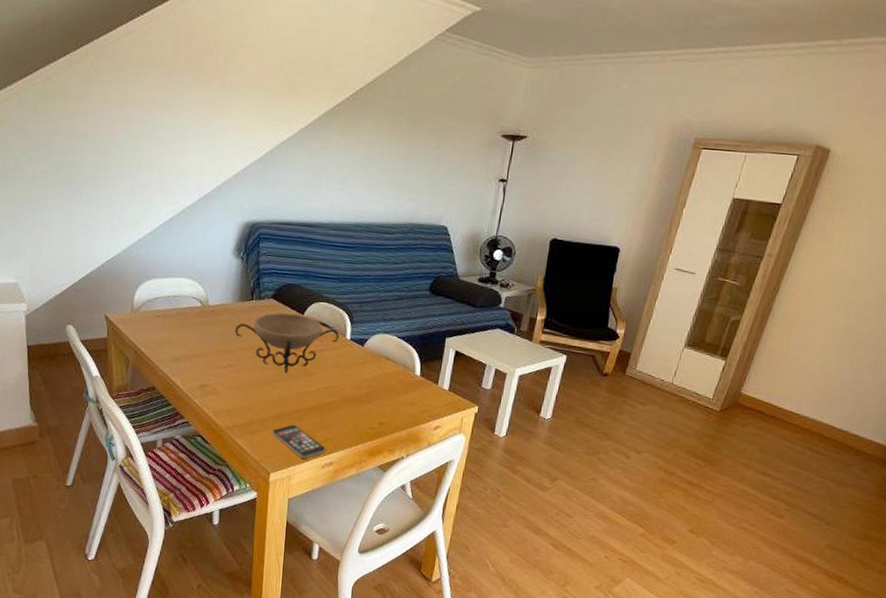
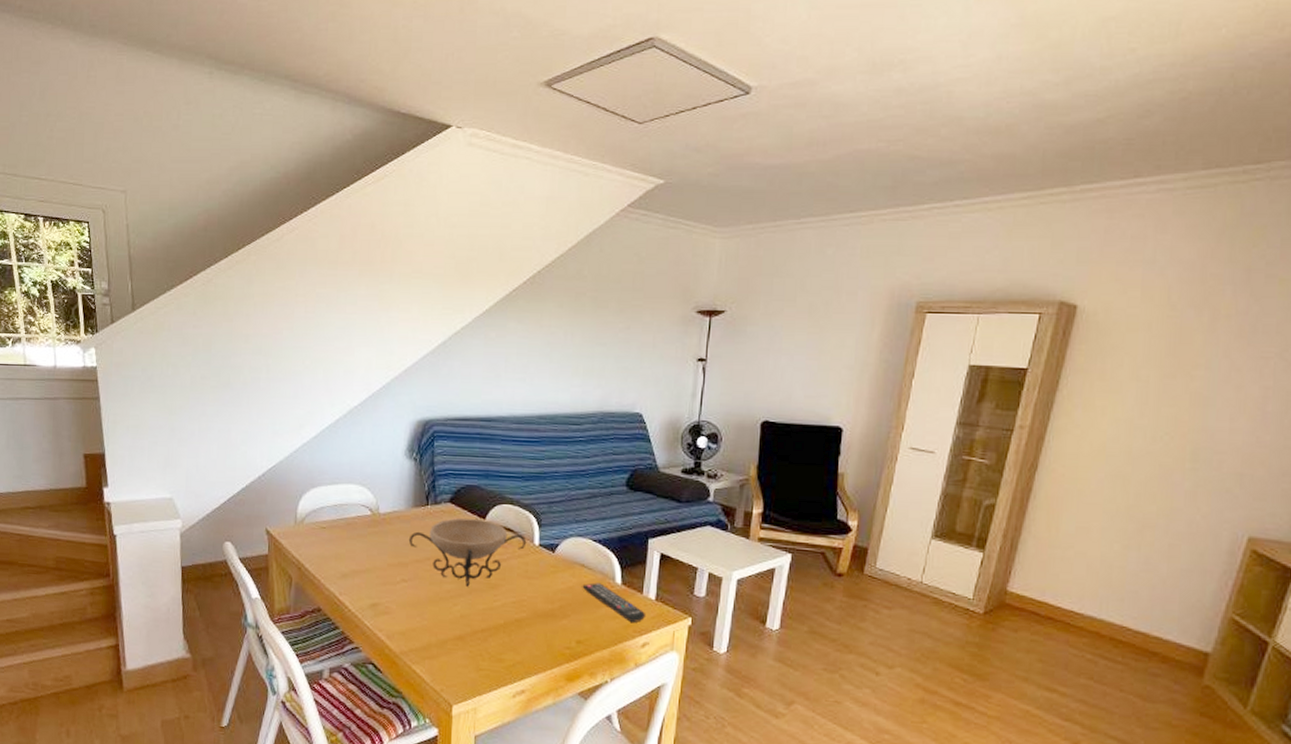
smartphone: present [272,424,326,459] -> none [454,647,516,687]
remote control: none [386,374,439,409] -> present [582,583,645,622]

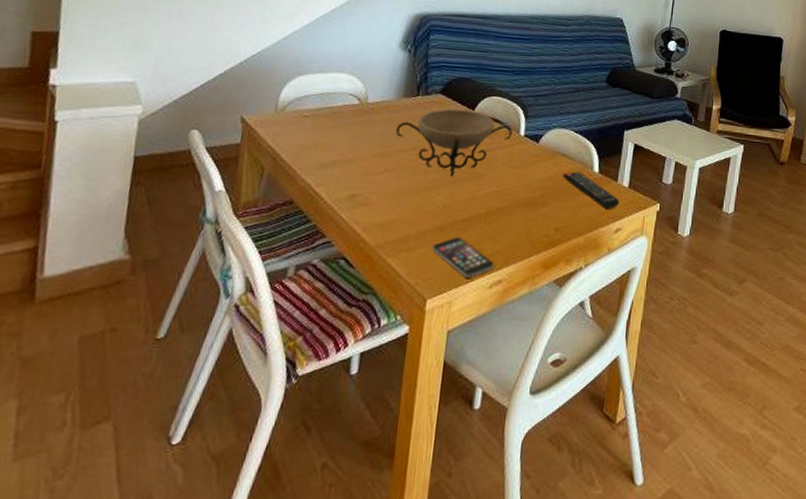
smartphone: none [454,647,516,687] -> present [432,237,494,278]

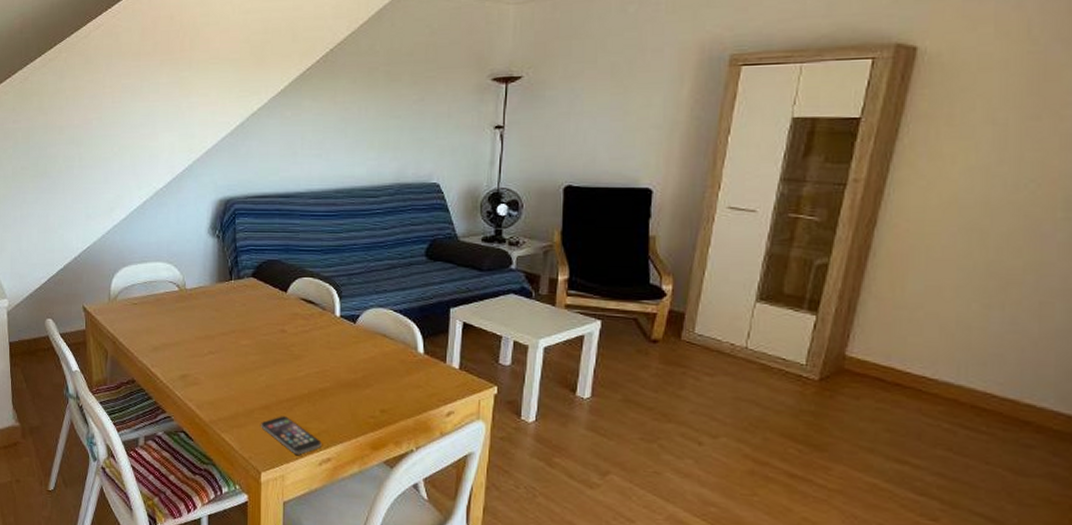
decorative bowl: present [395,109,513,176] -> none [214,291,328,358]
remote control: present [562,171,619,209] -> none [384,352,449,391]

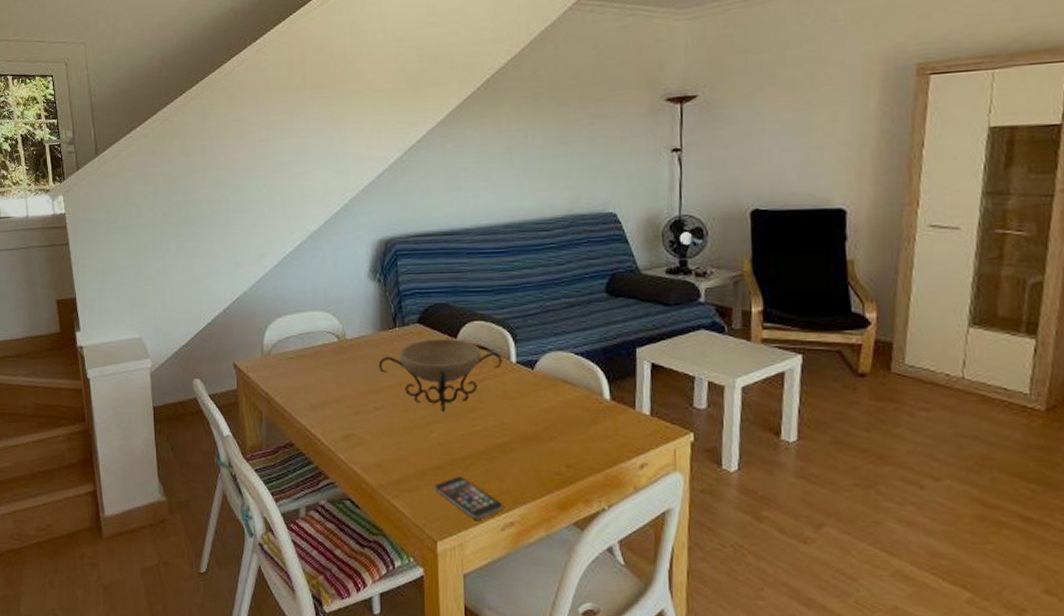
decorative bowl: none [214,291,328,358] -> present [378,338,503,412]

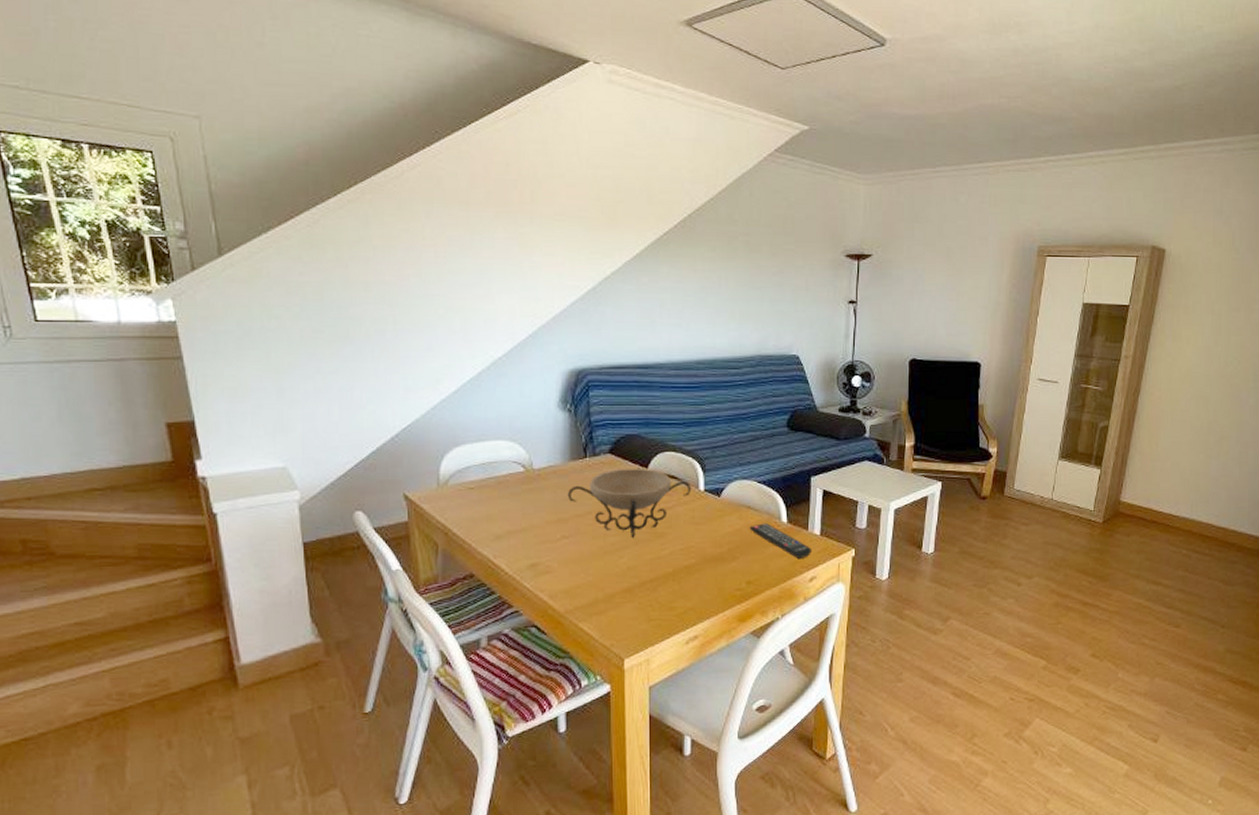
smartphone: present [435,476,503,520] -> none [623,597,688,636]
remote control: none [567,400,640,441] -> present [749,523,811,558]

